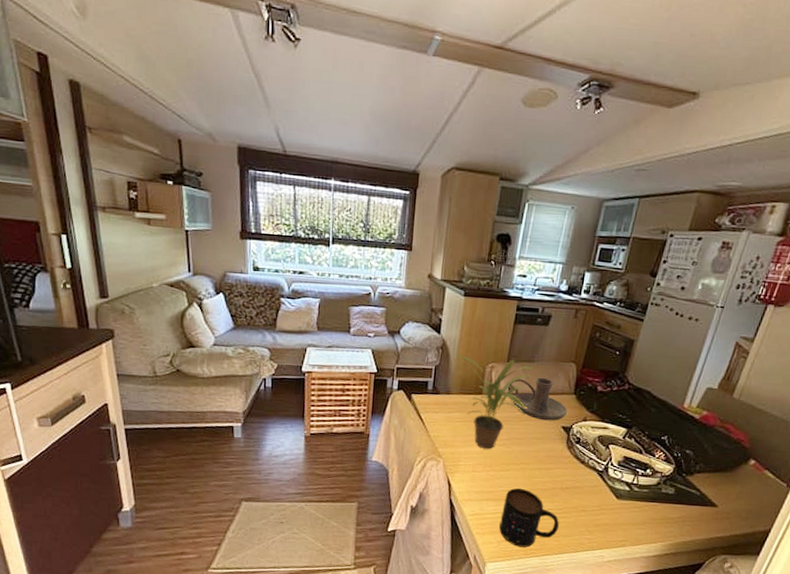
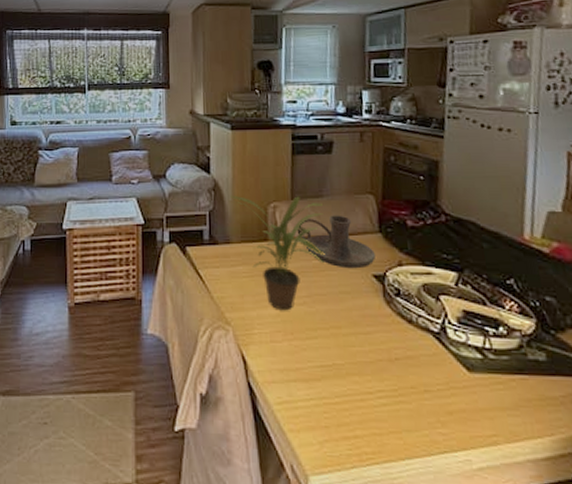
mug: present [499,488,559,547] -> none [317,363,398,450]

